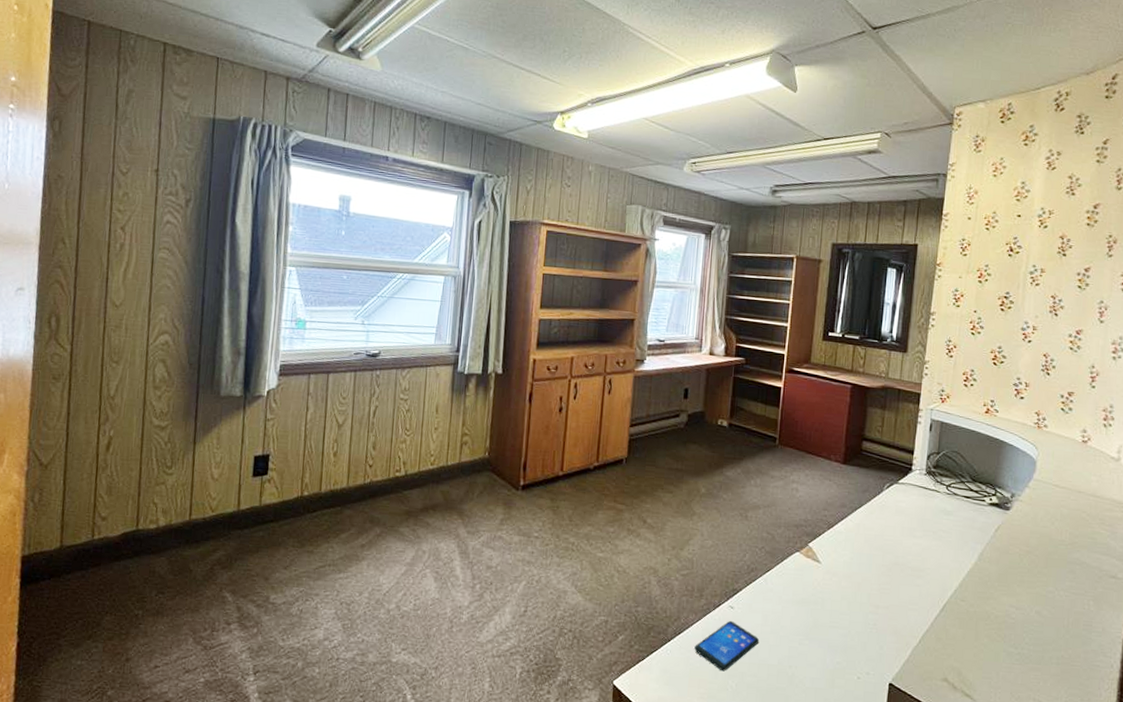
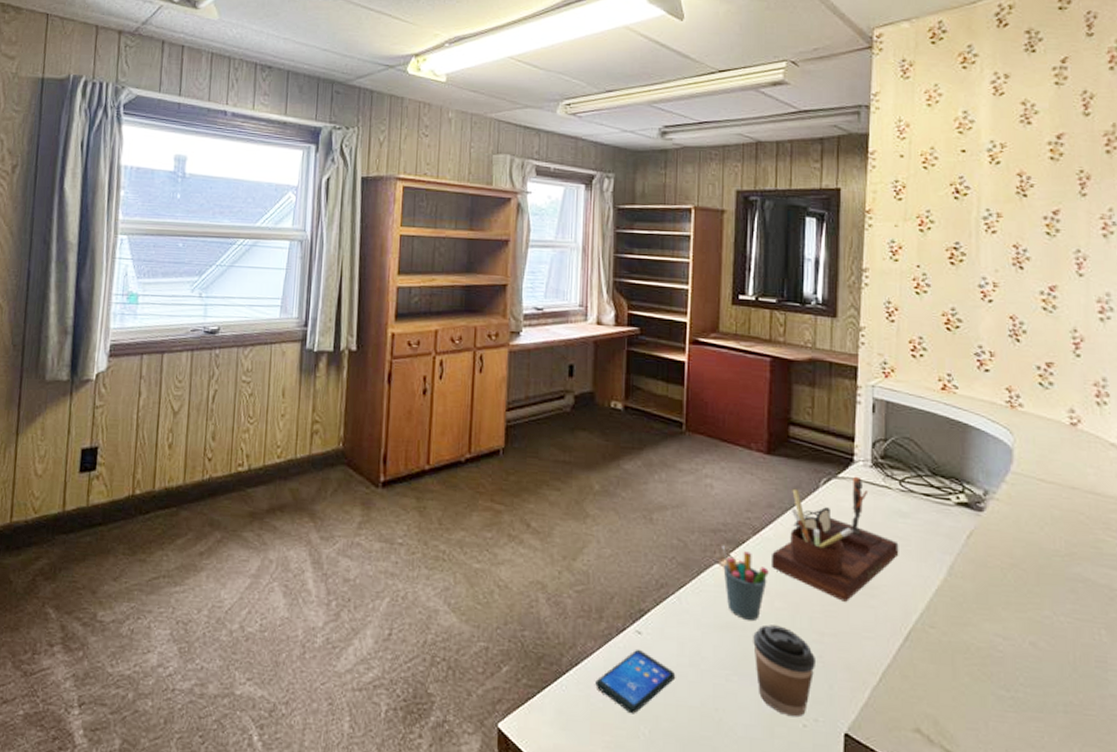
pen holder: none [802,537,839,597] -> present [722,545,769,620]
coffee cup: none [822,600,871,672] -> present [753,624,815,718]
desk organizer: none [841,482,942,581] -> present [772,476,899,602]

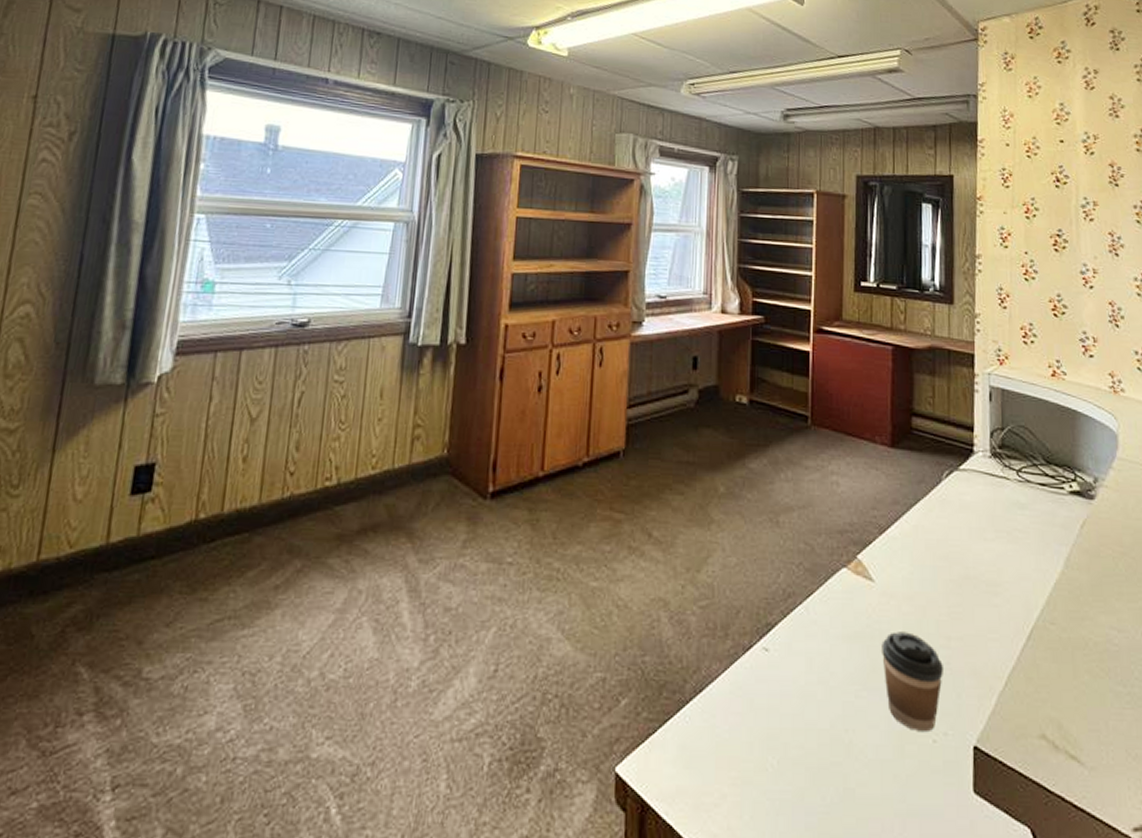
smartphone: present [595,649,676,714] -> none [721,668,805,743]
pen holder: present [722,545,769,620] -> none [849,547,896,628]
desk organizer: present [772,476,899,602] -> none [898,467,1019,602]

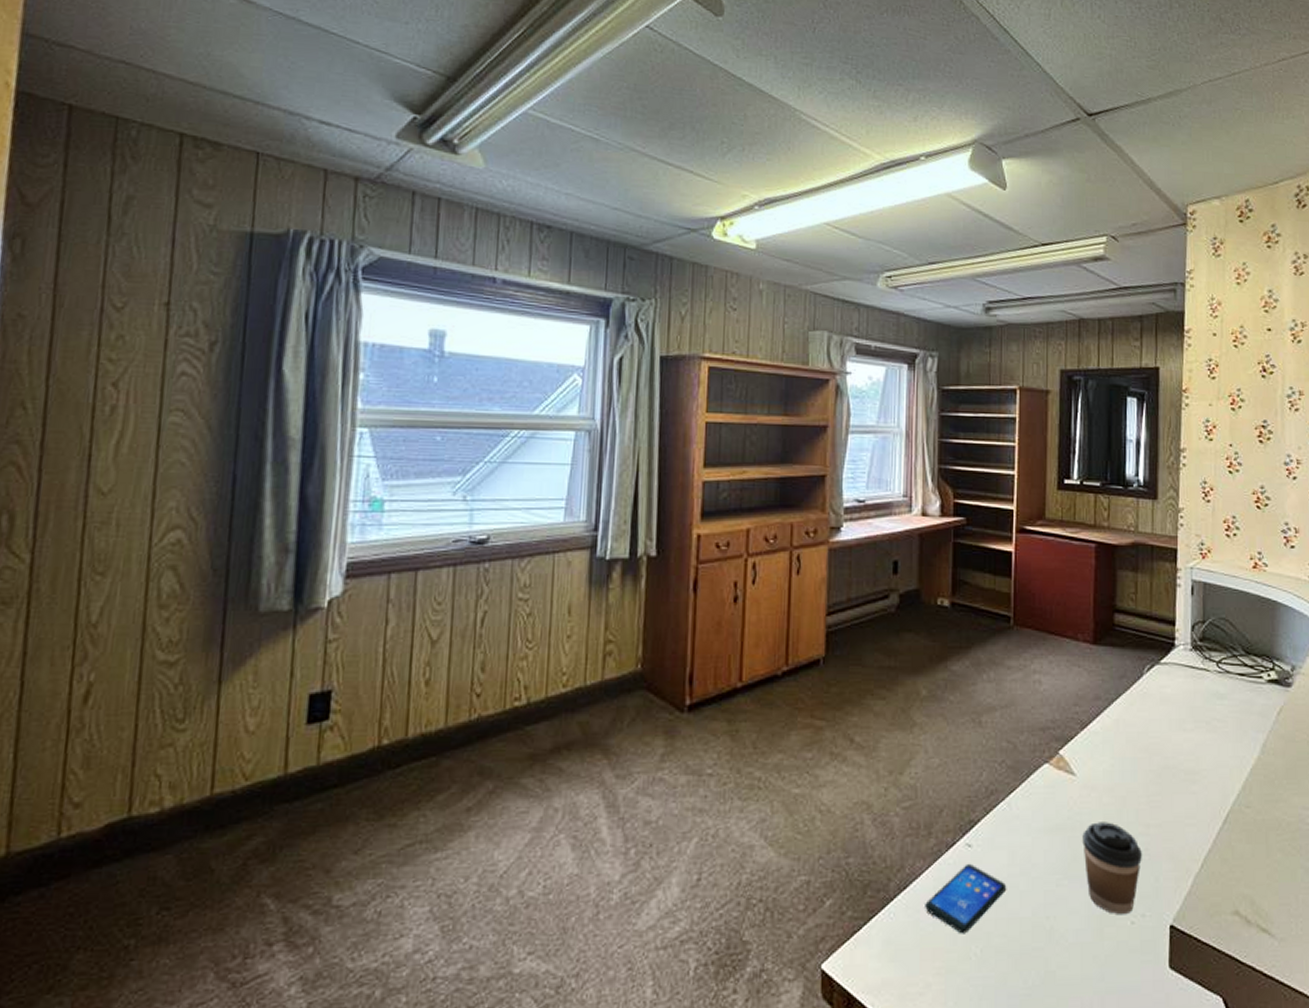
smartphone: none [721,668,805,743] -> present [925,863,1007,934]

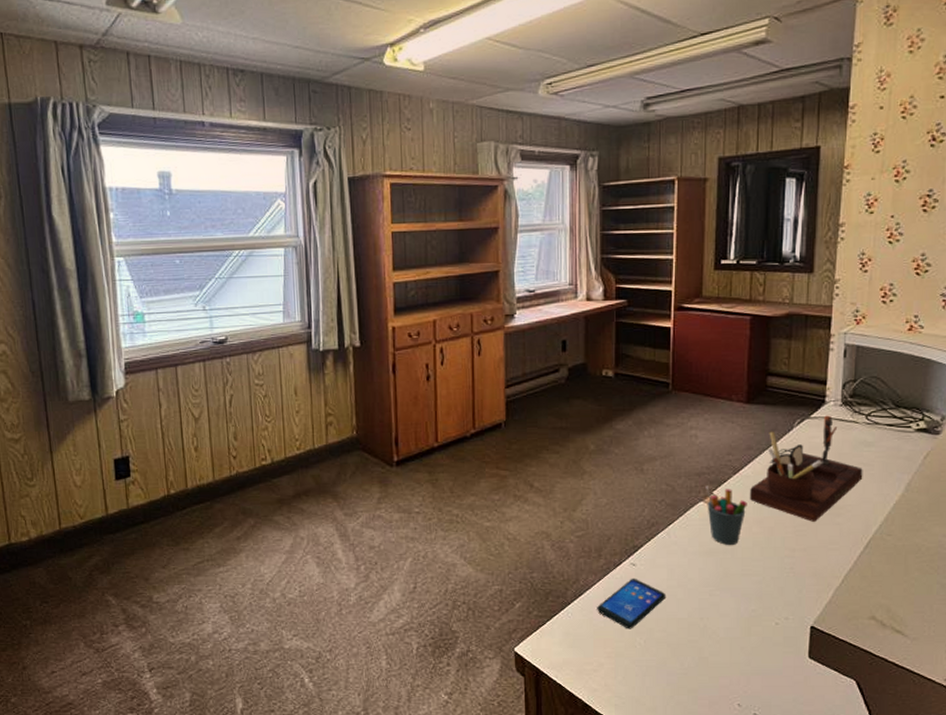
pen holder: none [1051,743,1097,819] -> present [706,485,747,545]
coffee cup: present [1082,822,1142,915] -> none [733,547,787,618]
desk organizer: none [1099,661,1217,790] -> present [750,415,863,522]

